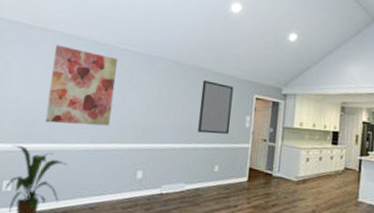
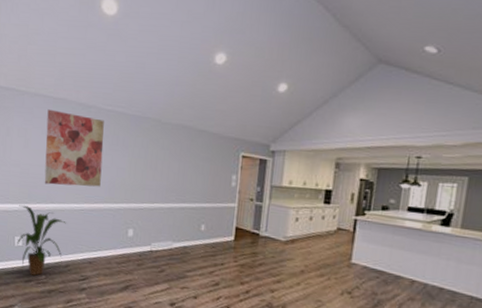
home mirror: present [198,80,234,134] -> none [184,139,219,194]

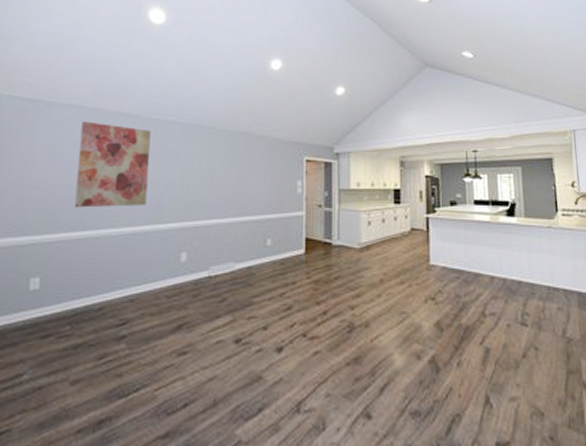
house plant: present [17,205,66,276] -> none [32,236,101,329]

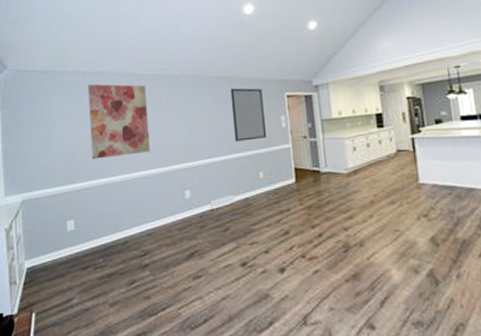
home mirror: none [245,146,281,204] -> present [230,88,267,142]

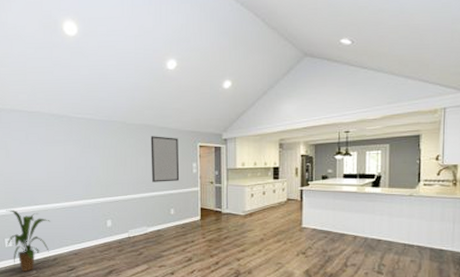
house plant: none [68,185,119,262] -> present [6,210,50,273]
wall art: present [88,84,150,159] -> none [24,122,78,189]

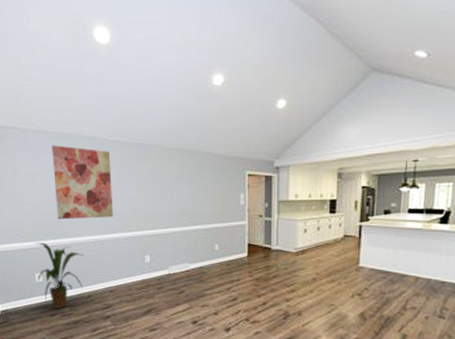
wall art: none [24,122,78,189] -> present [52,145,113,220]
home mirror: present [150,136,180,182] -> none [193,162,225,215]

